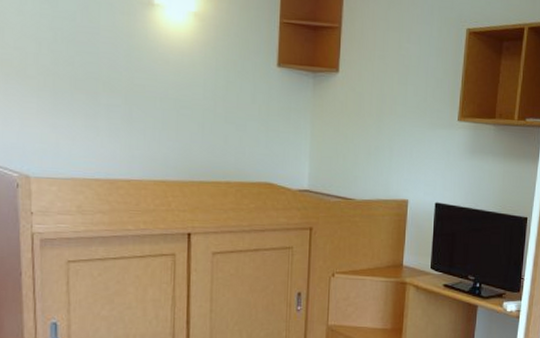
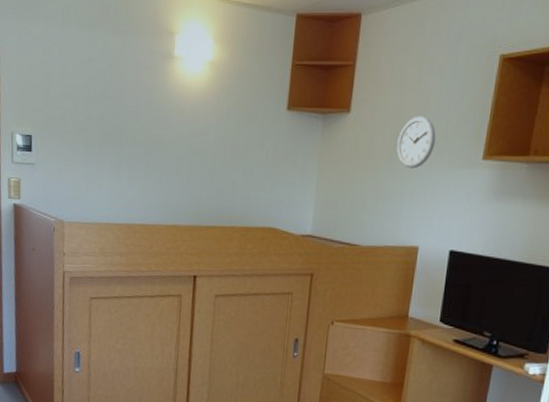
wall clock: none [384,78,417,128] -> present [397,115,436,169]

